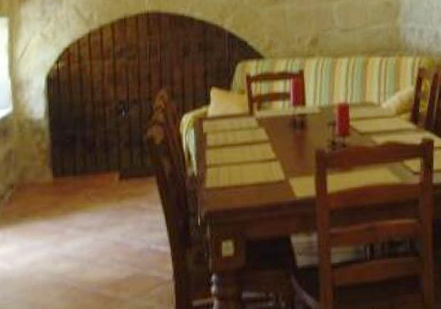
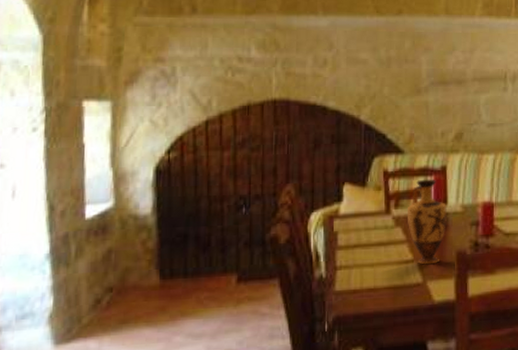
vase: none [268,82,306,163] -> present [407,179,448,265]

